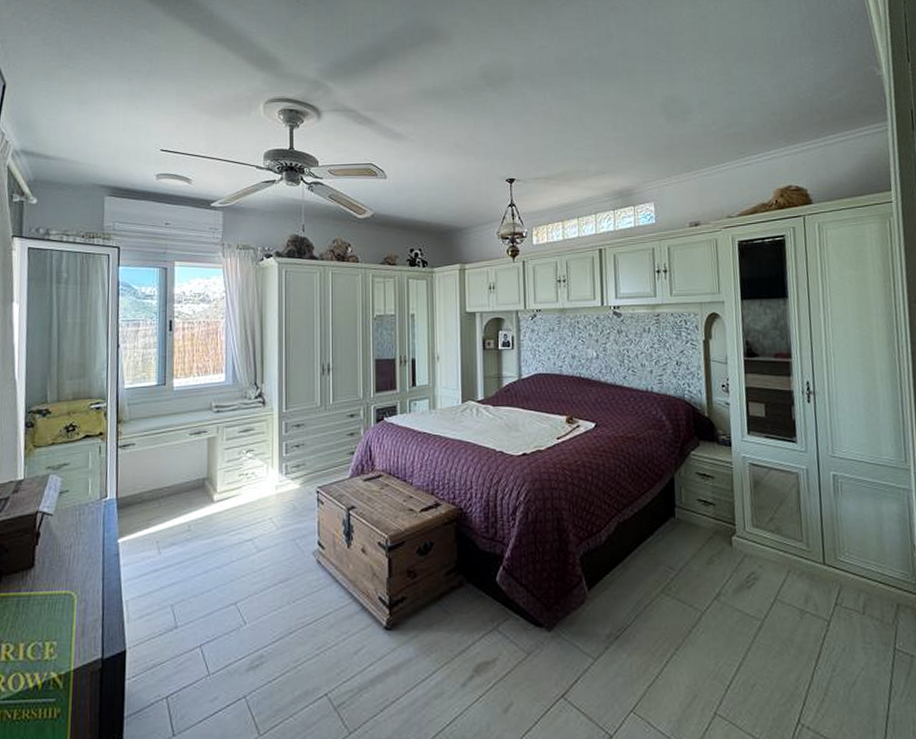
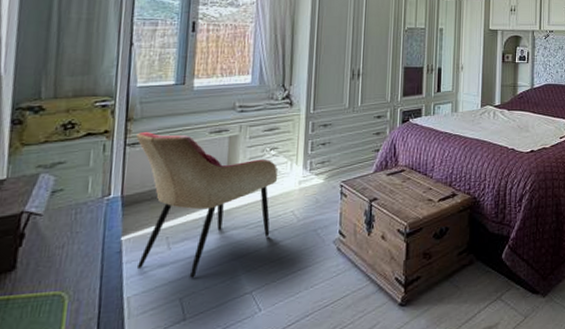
armchair: none [126,433,255,585] -> present [136,131,278,278]

